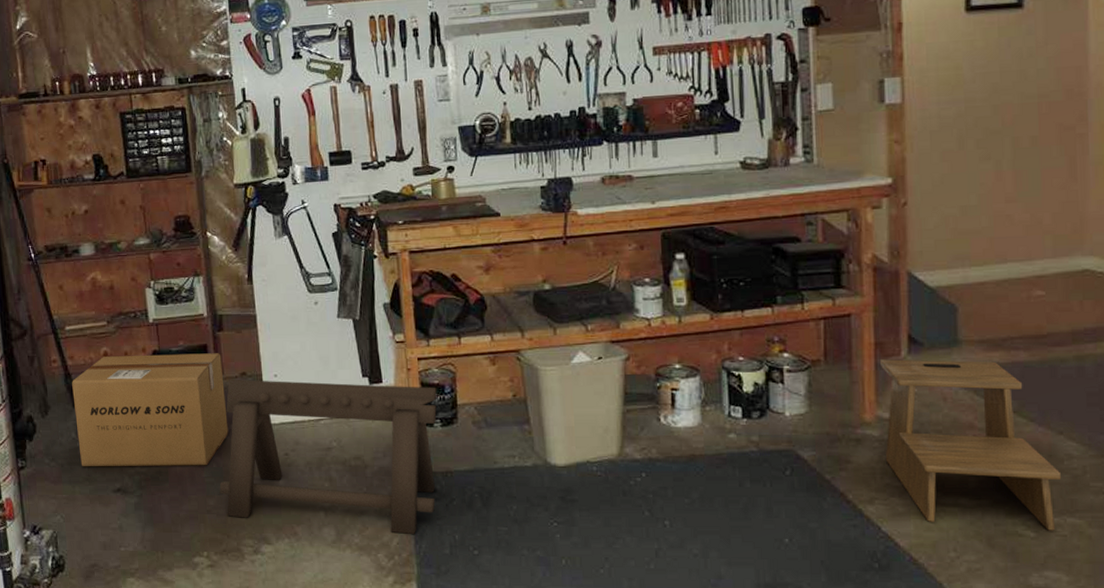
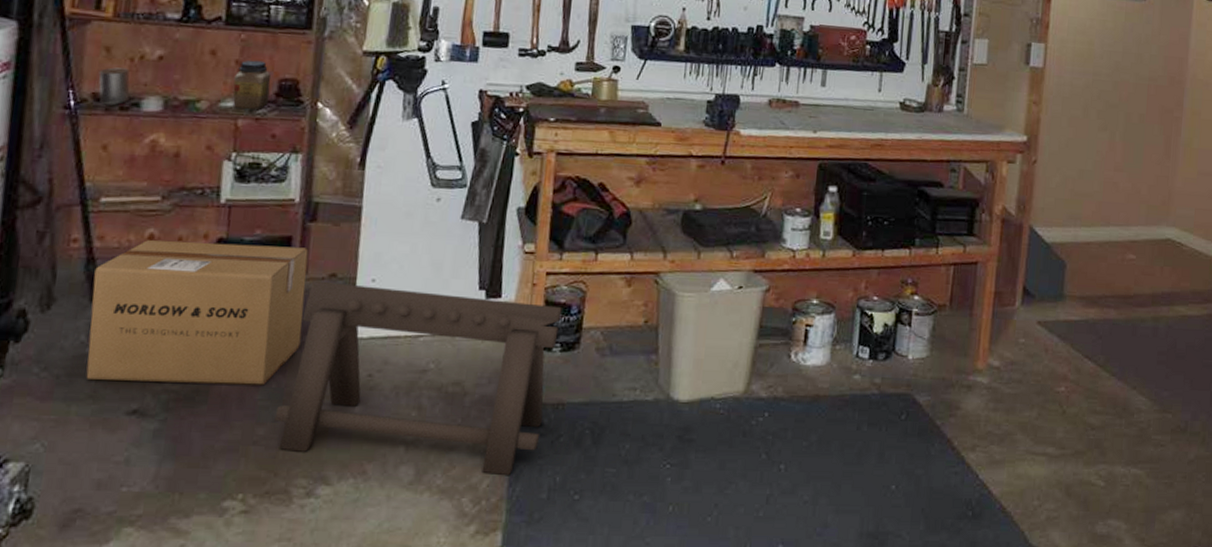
beer can: none [46,223,71,253] -> present [98,67,130,104]
jar: none [141,203,170,246] -> present [232,60,272,110]
step stool: present [879,359,1062,531] -> none [990,308,1131,481]

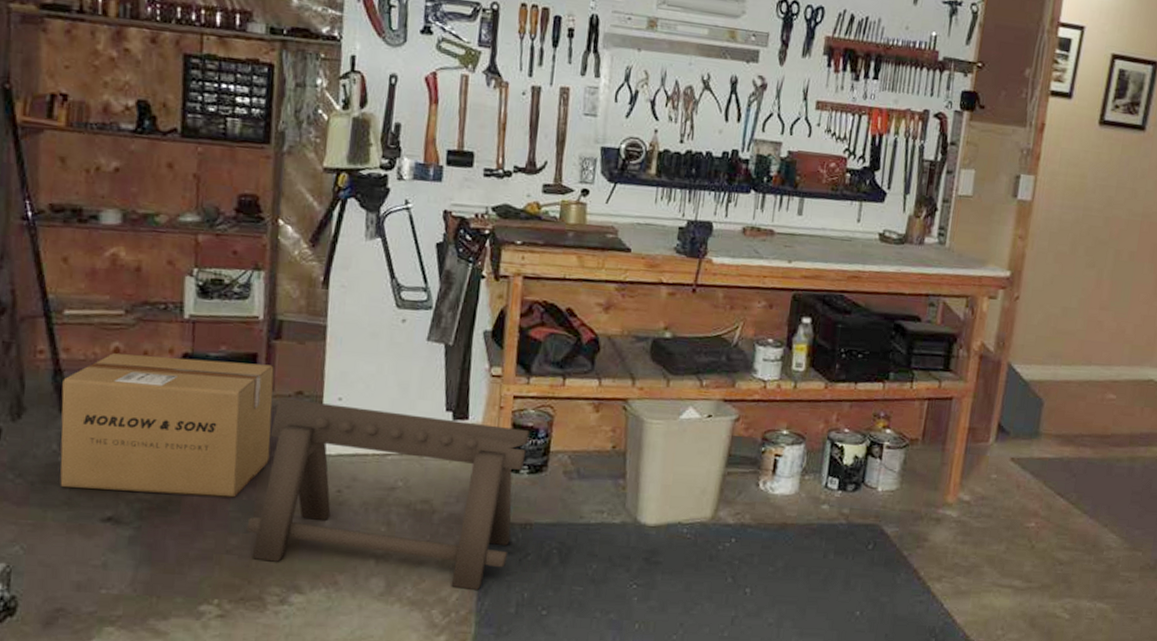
beer can: present [98,67,130,104] -> none [55,178,88,217]
jar: present [232,60,272,110] -> none [191,174,231,226]

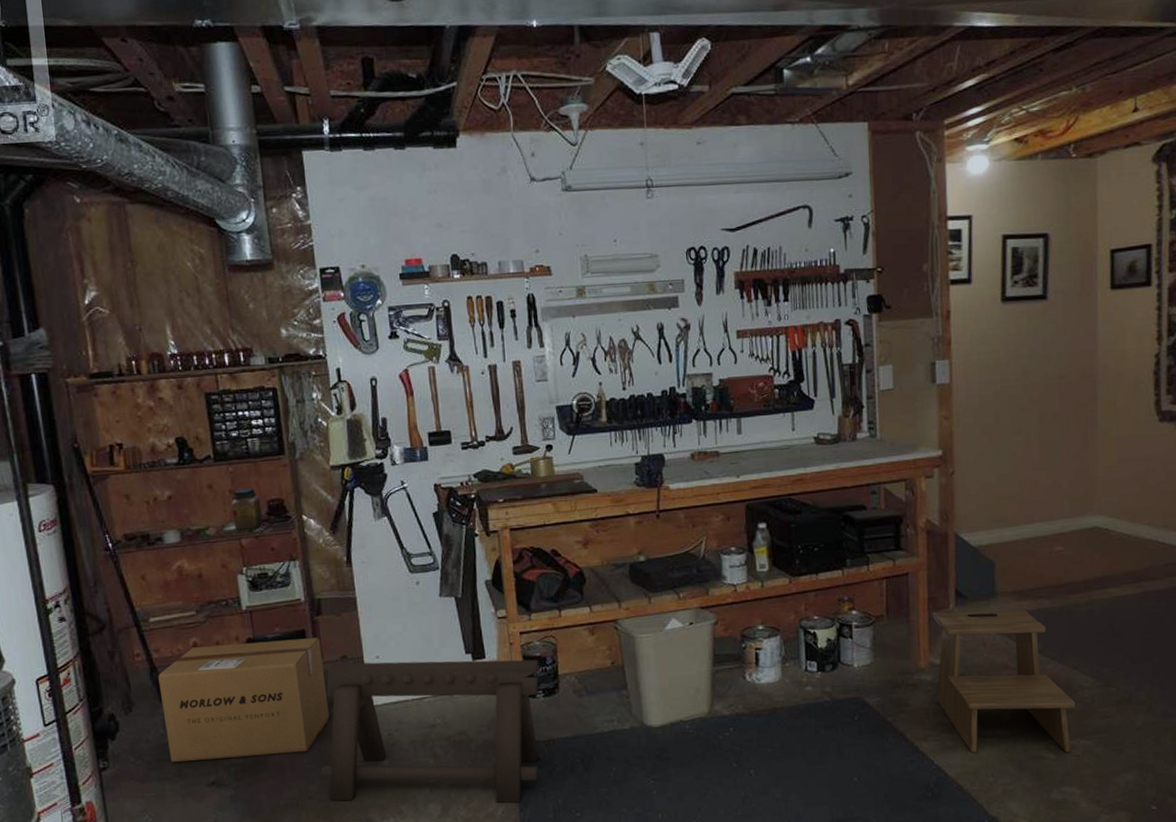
jar: none [191,174,231,226] -> present [231,487,263,531]
step stool: none [958,444,1100,614] -> present [932,609,1076,753]

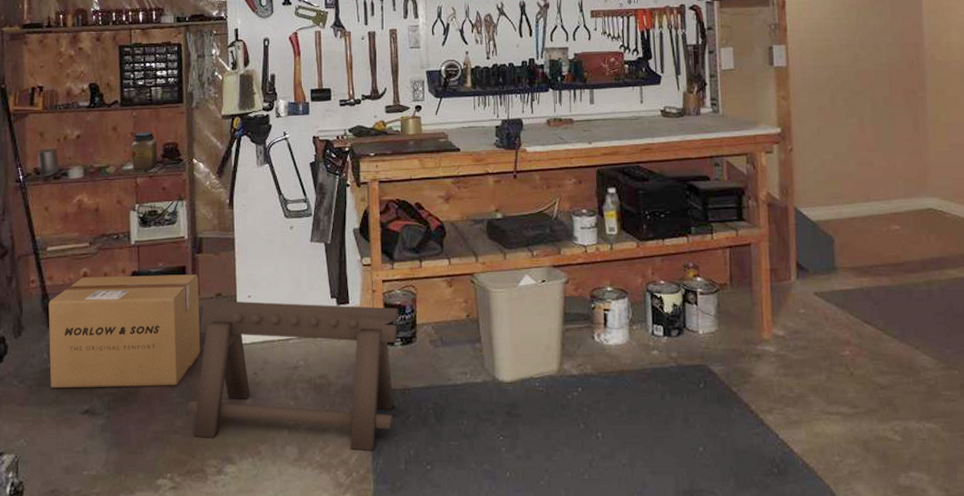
beer can: none [125,510,153,542] -> present [37,147,60,176]
step stool: present [932,609,1076,753] -> none [774,283,920,435]

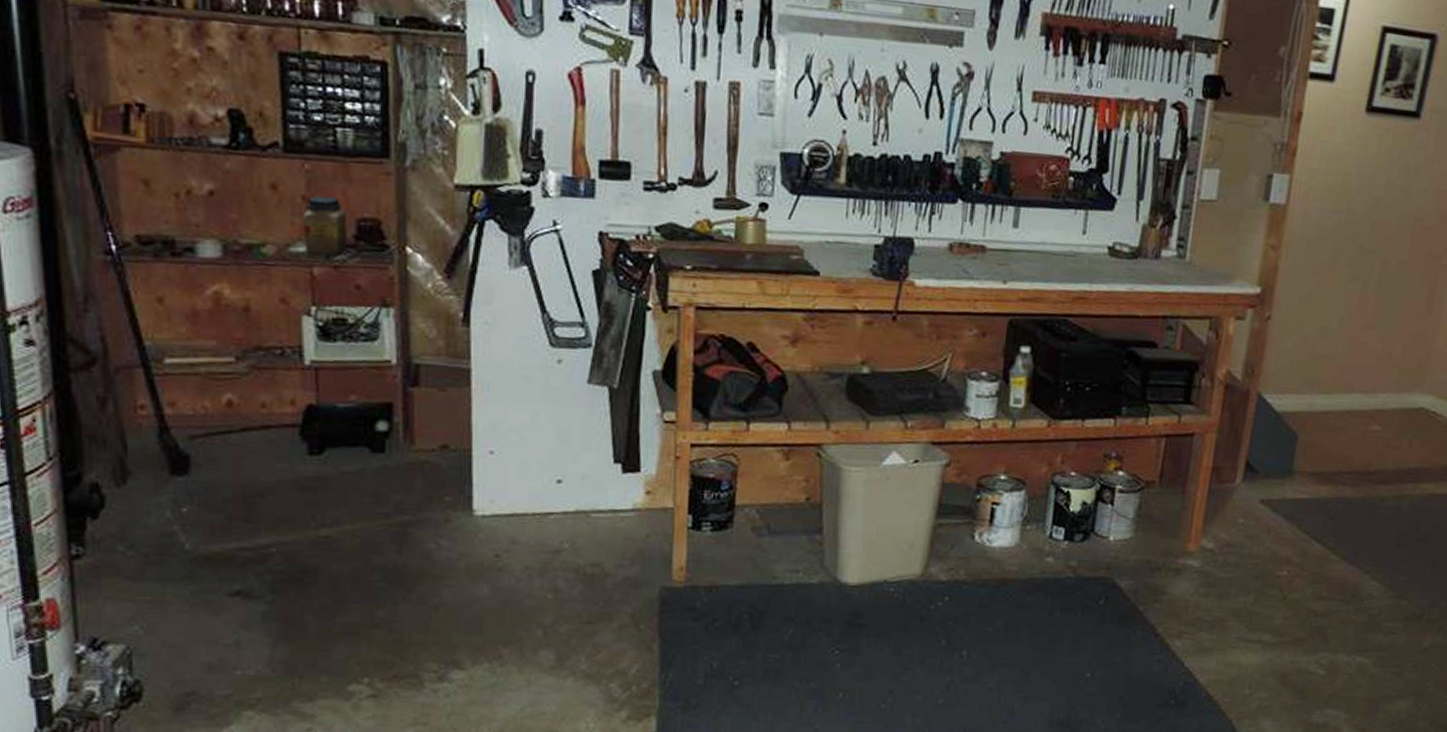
beer can: present [37,147,60,176] -> none [139,204,180,249]
box: present [48,274,201,389] -> none [170,407,415,566]
sawhorse: present [188,300,398,452] -> none [395,452,711,662]

